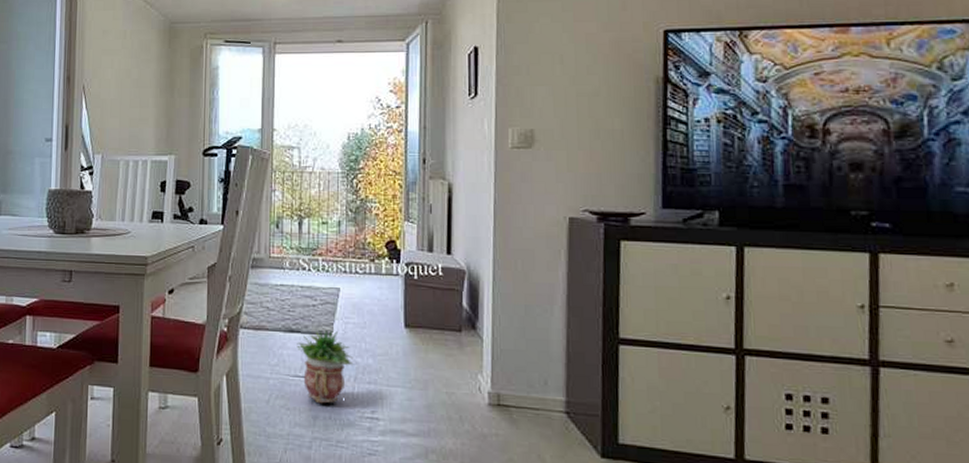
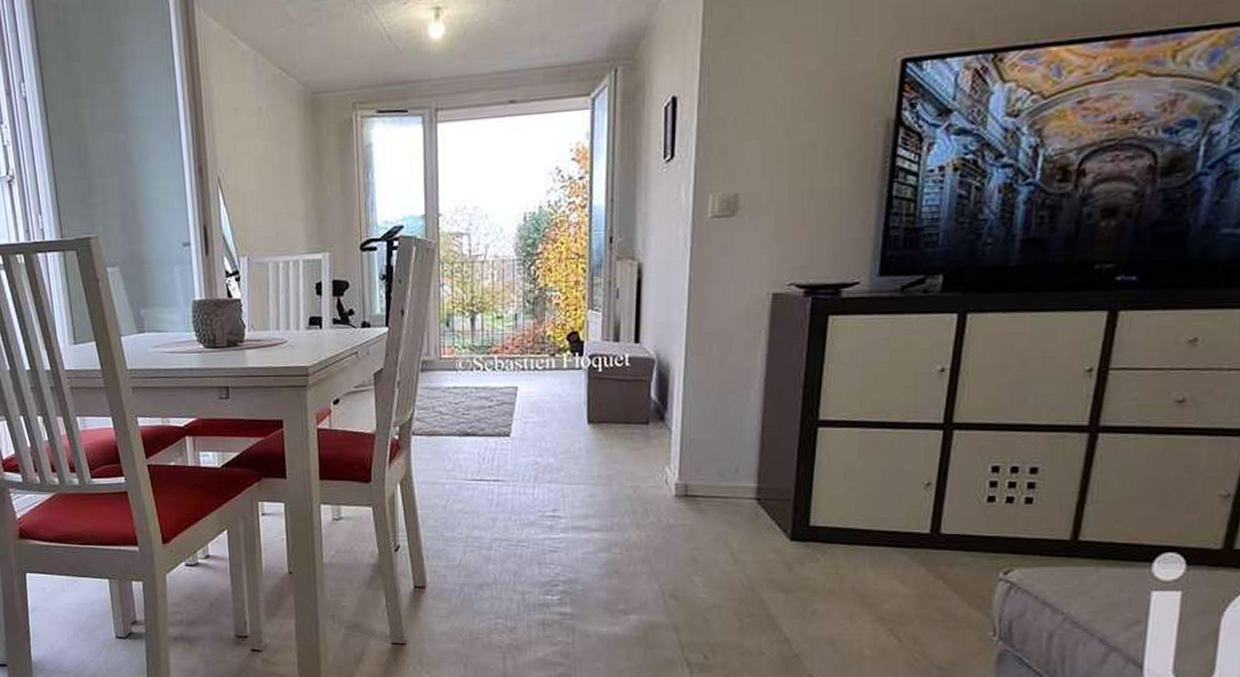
potted plant: present [297,329,354,404] -> none [473,431,534,506]

